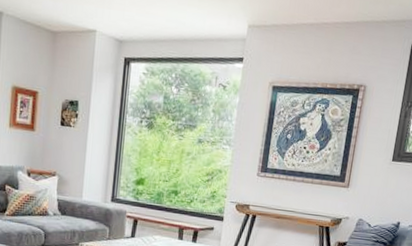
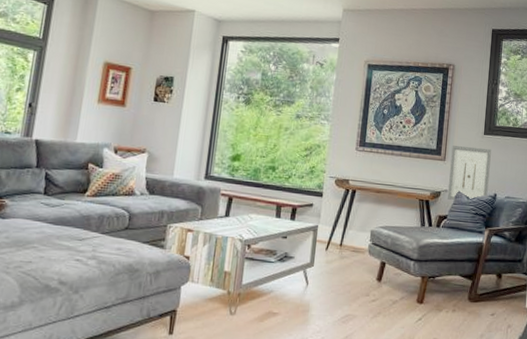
wall art: none [347,172,399,229] -> present [447,146,491,201]

